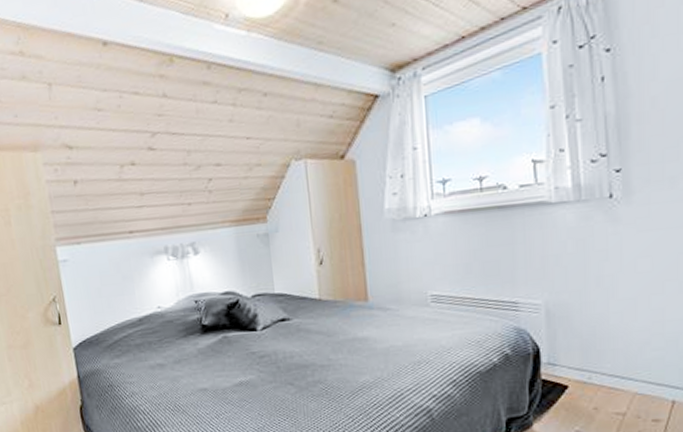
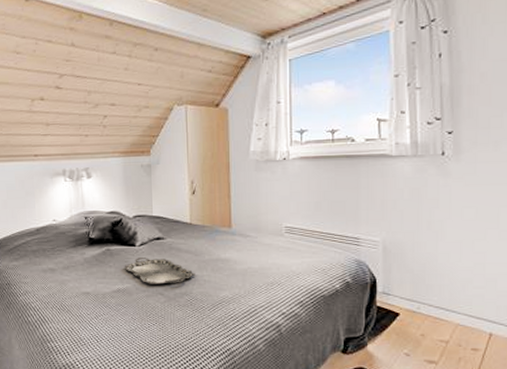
serving tray: none [245,343,330,374] -> present [124,258,196,284]

